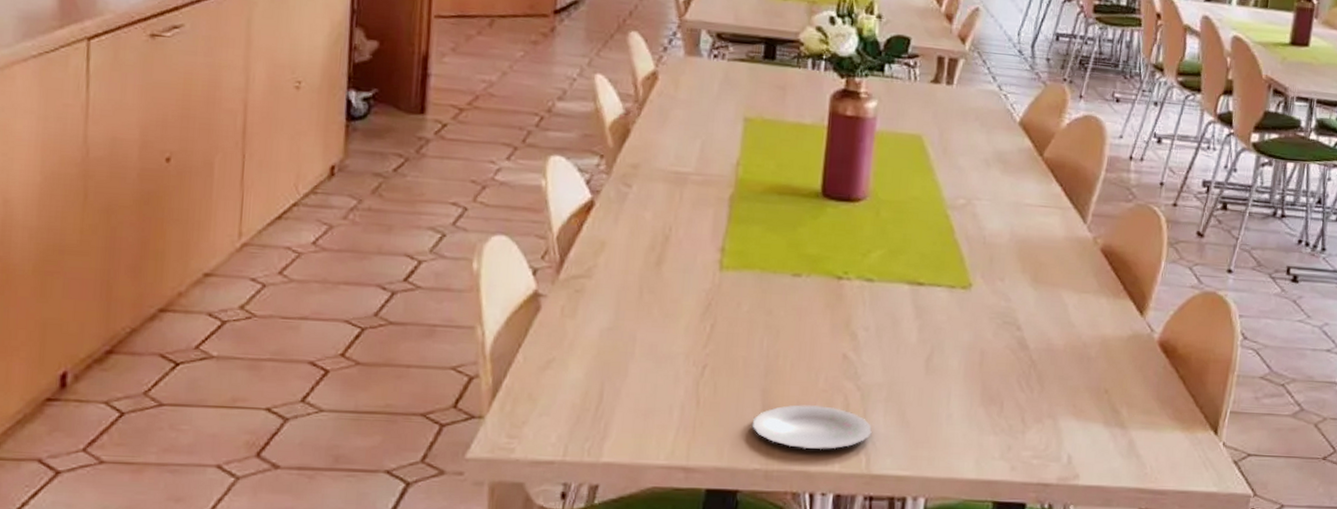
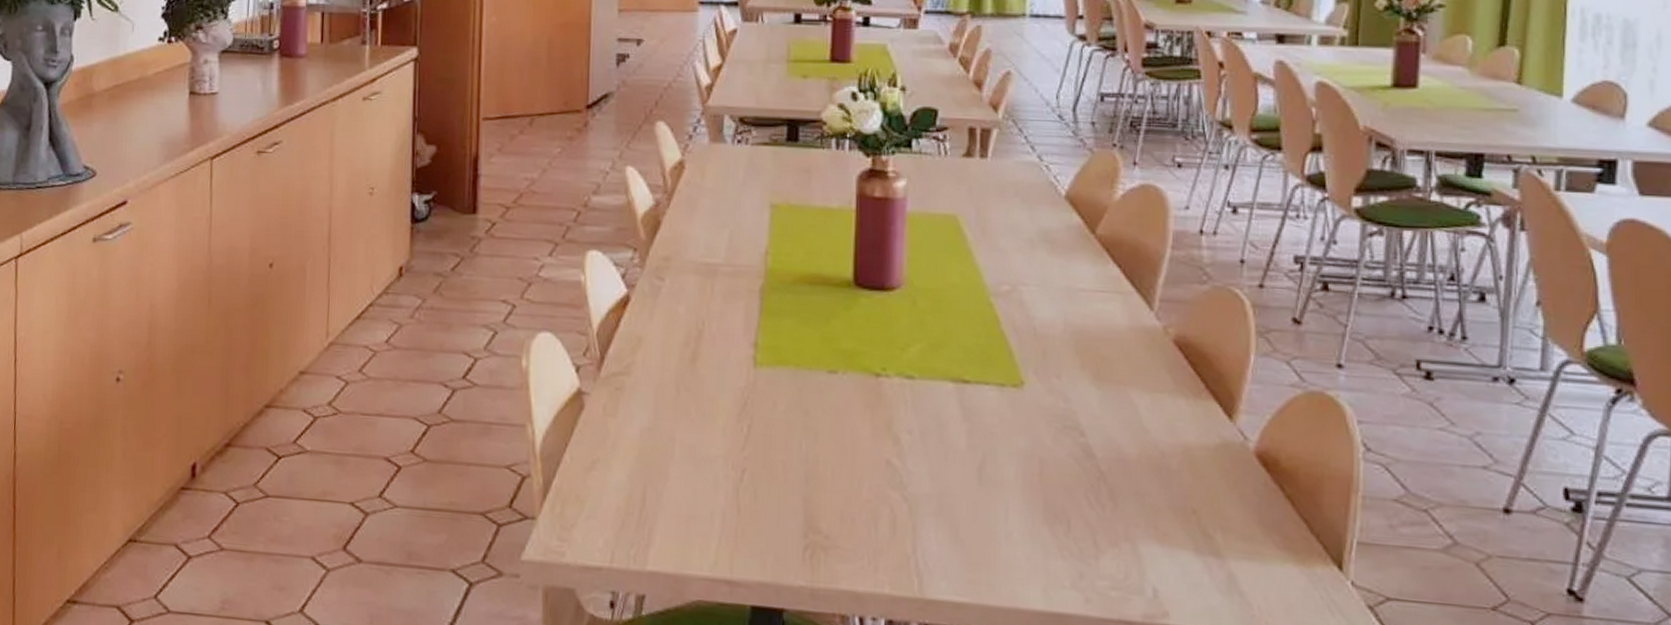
plate: present [753,404,872,450] -> none [796,516,923,568]

